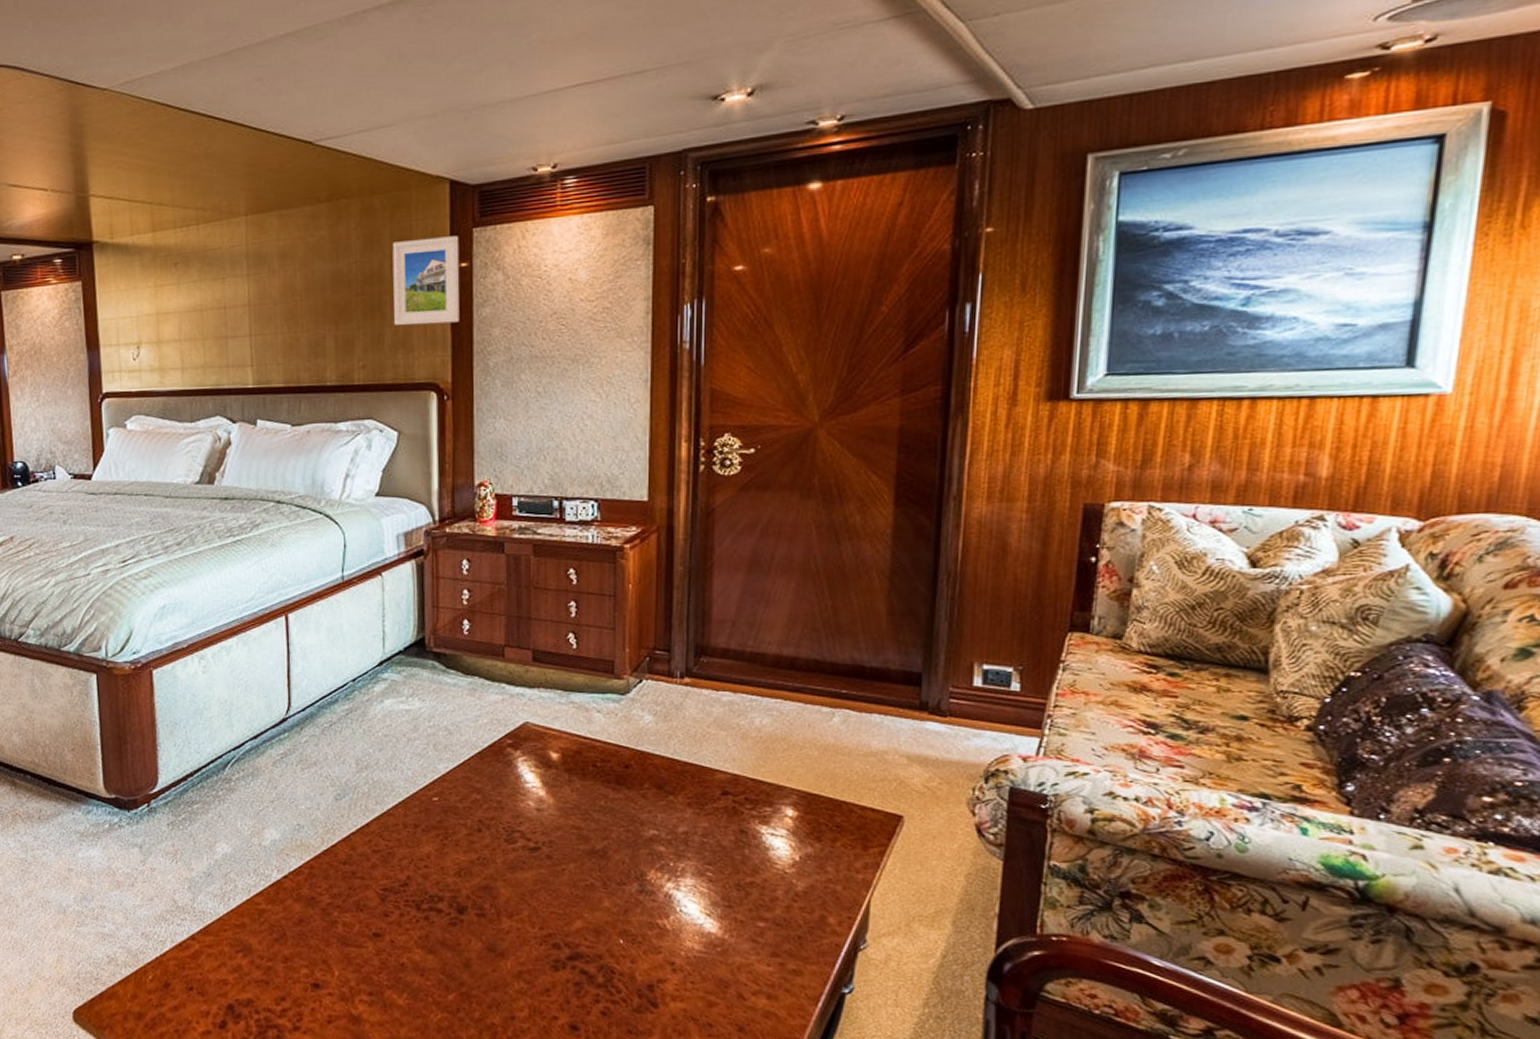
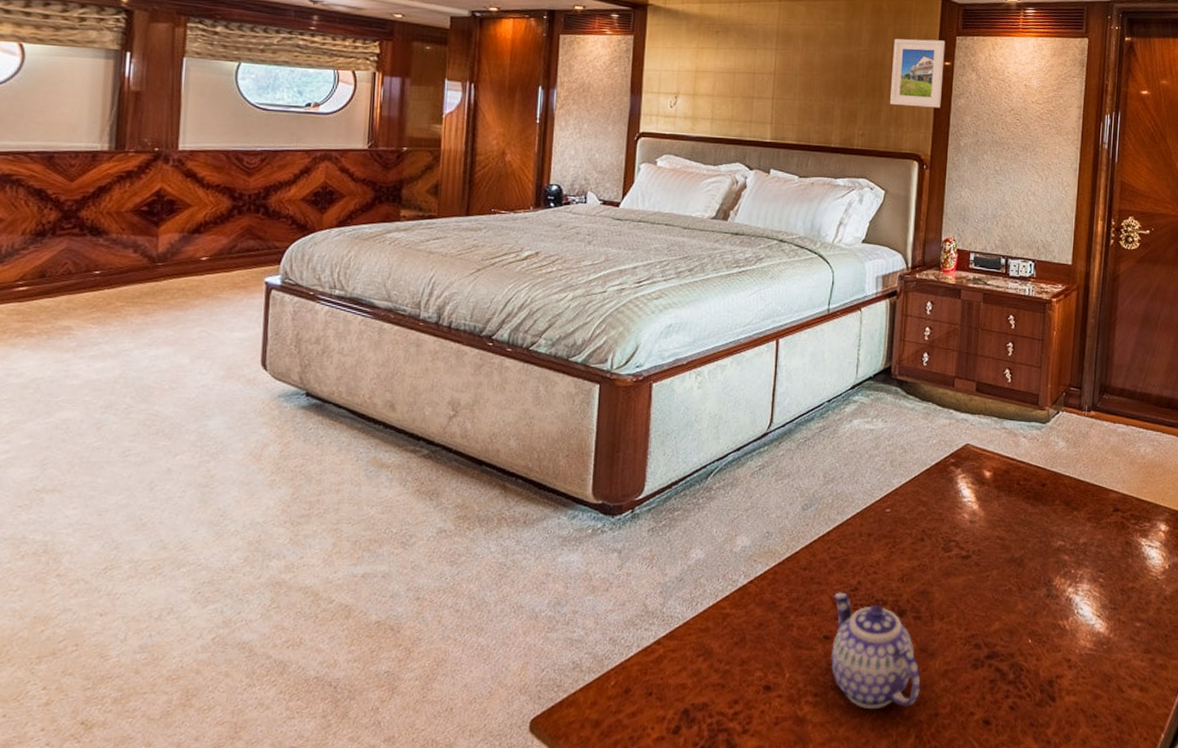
teapot: none [380,887,491,1011] -> present [831,592,921,710]

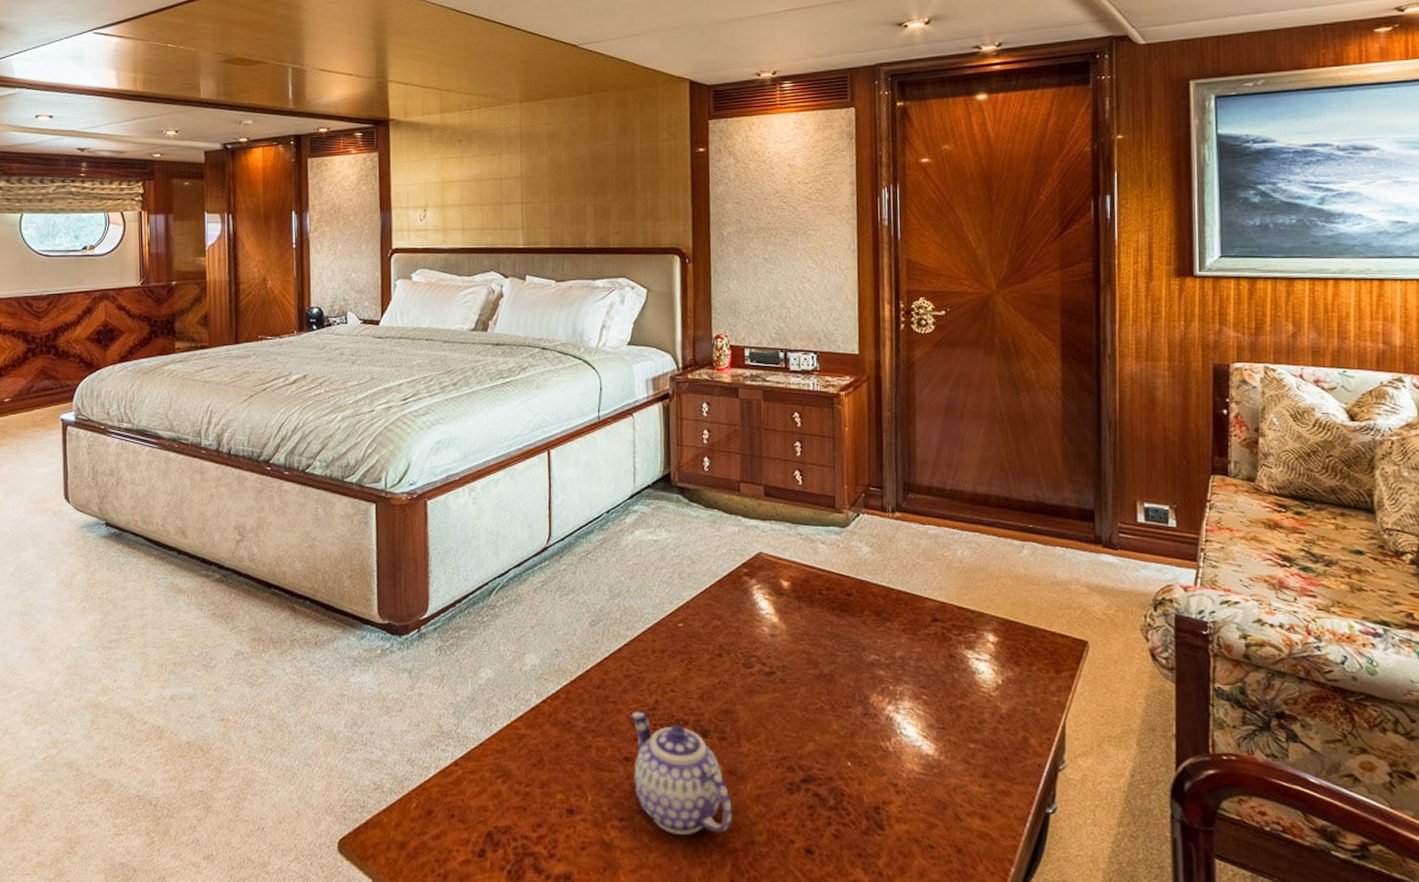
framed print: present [889,39,946,108] -> none [642,126,698,199]

